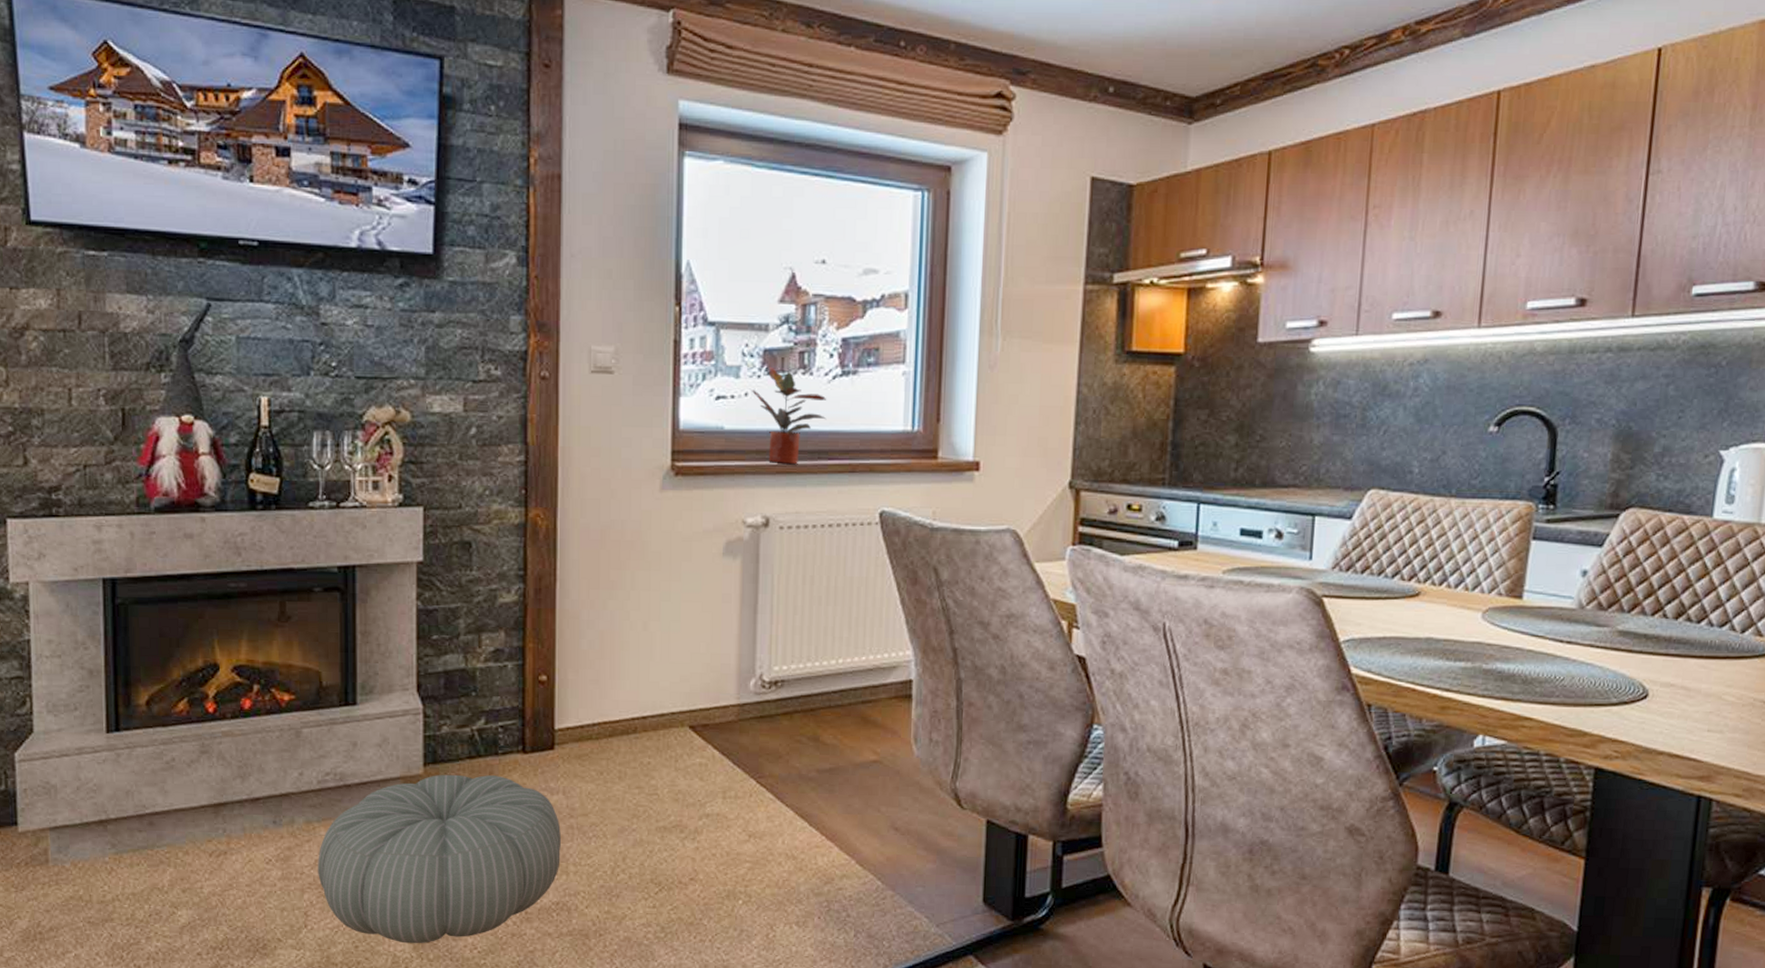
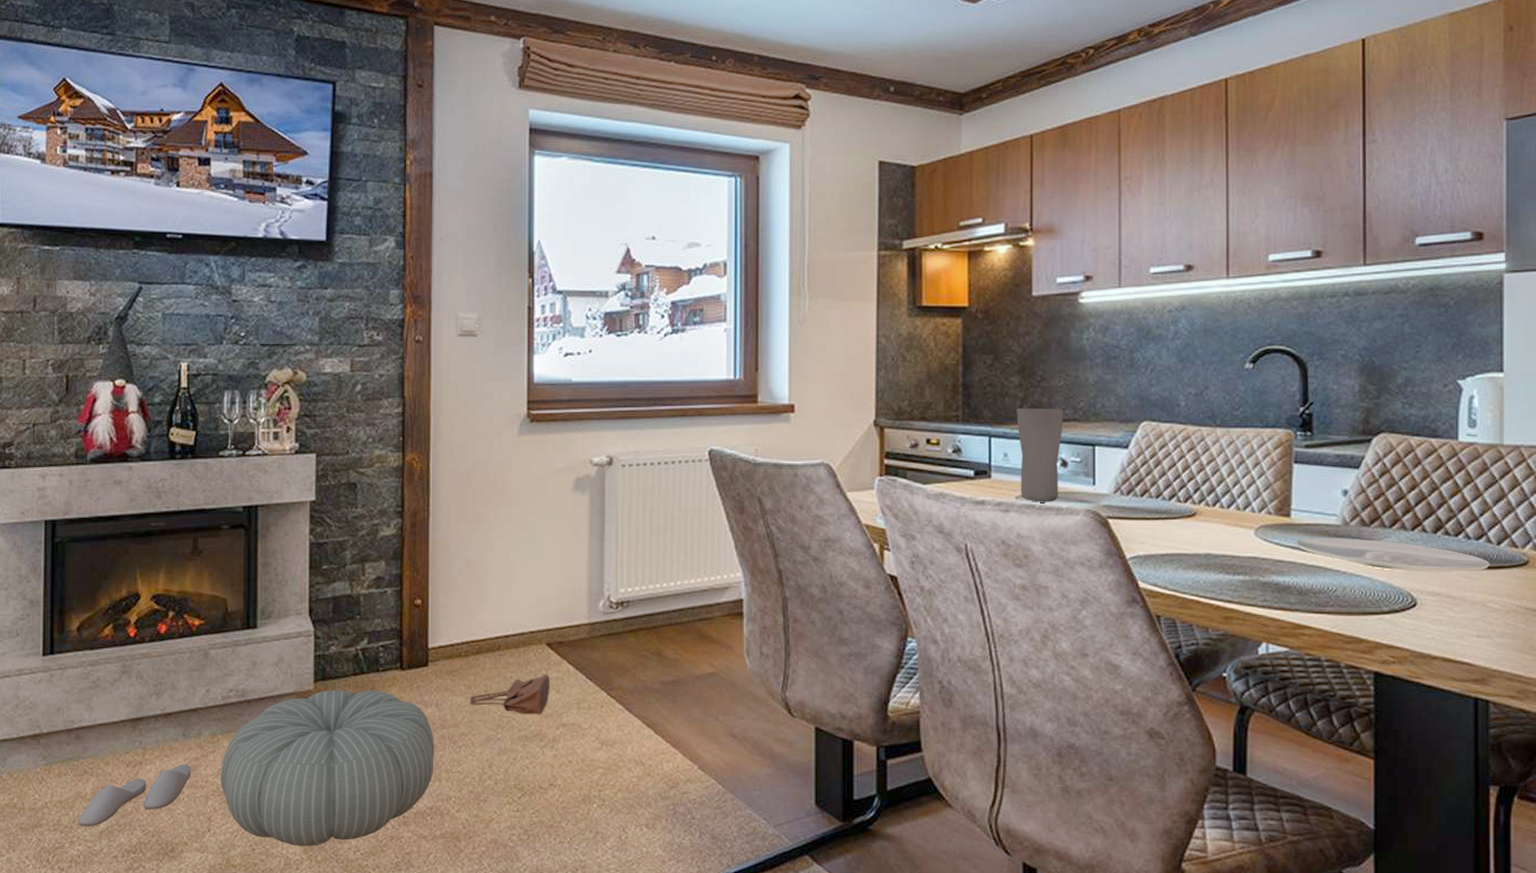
slippers: none [154,854,284,922] -> present [78,764,191,827]
handbag: none [601,759,693,804] -> present [469,674,551,715]
potted plant: present [751,366,827,464] -> none [594,327,660,410]
vase: none [1228,471,1283,578] -> present [1016,408,1064,503]
plate: none [1526,622,1731,662] -> present [1296,537,1490,572]

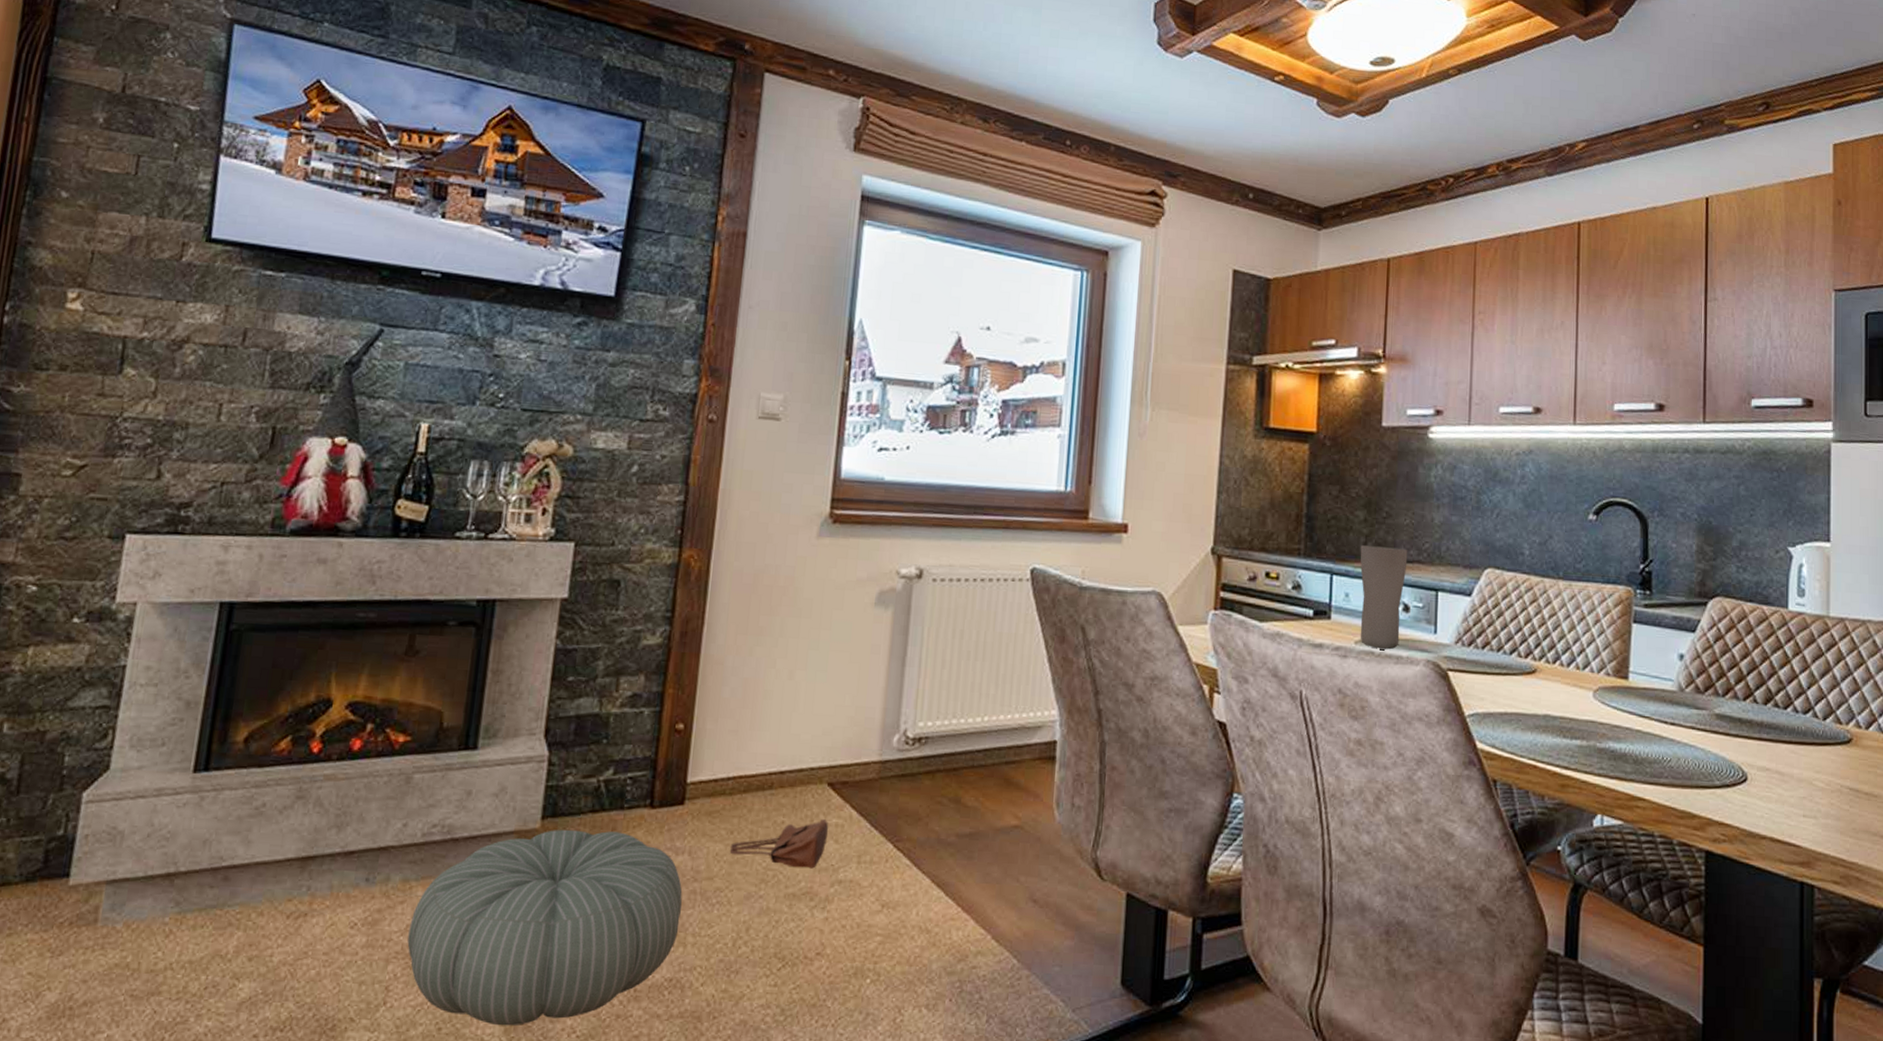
slippers: present [78,764,191,827] -> none [210,917,371,996]
plate: present [1296,537,1490,572] -> none [1633,703,1816,747]

